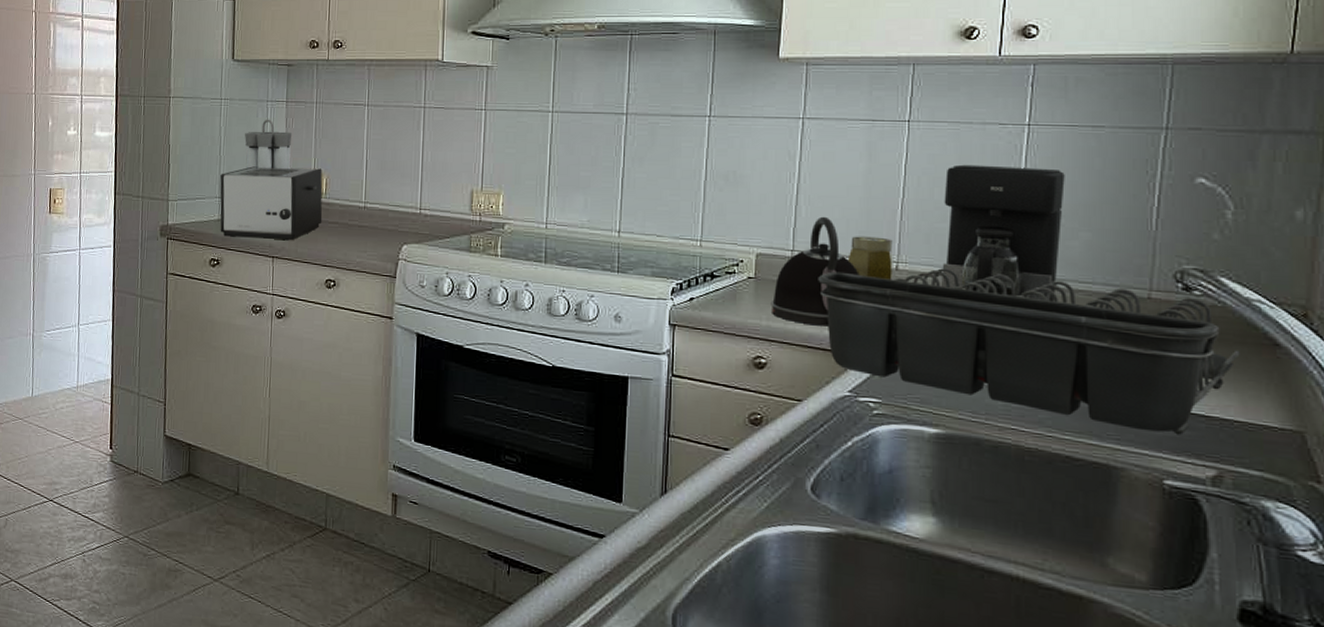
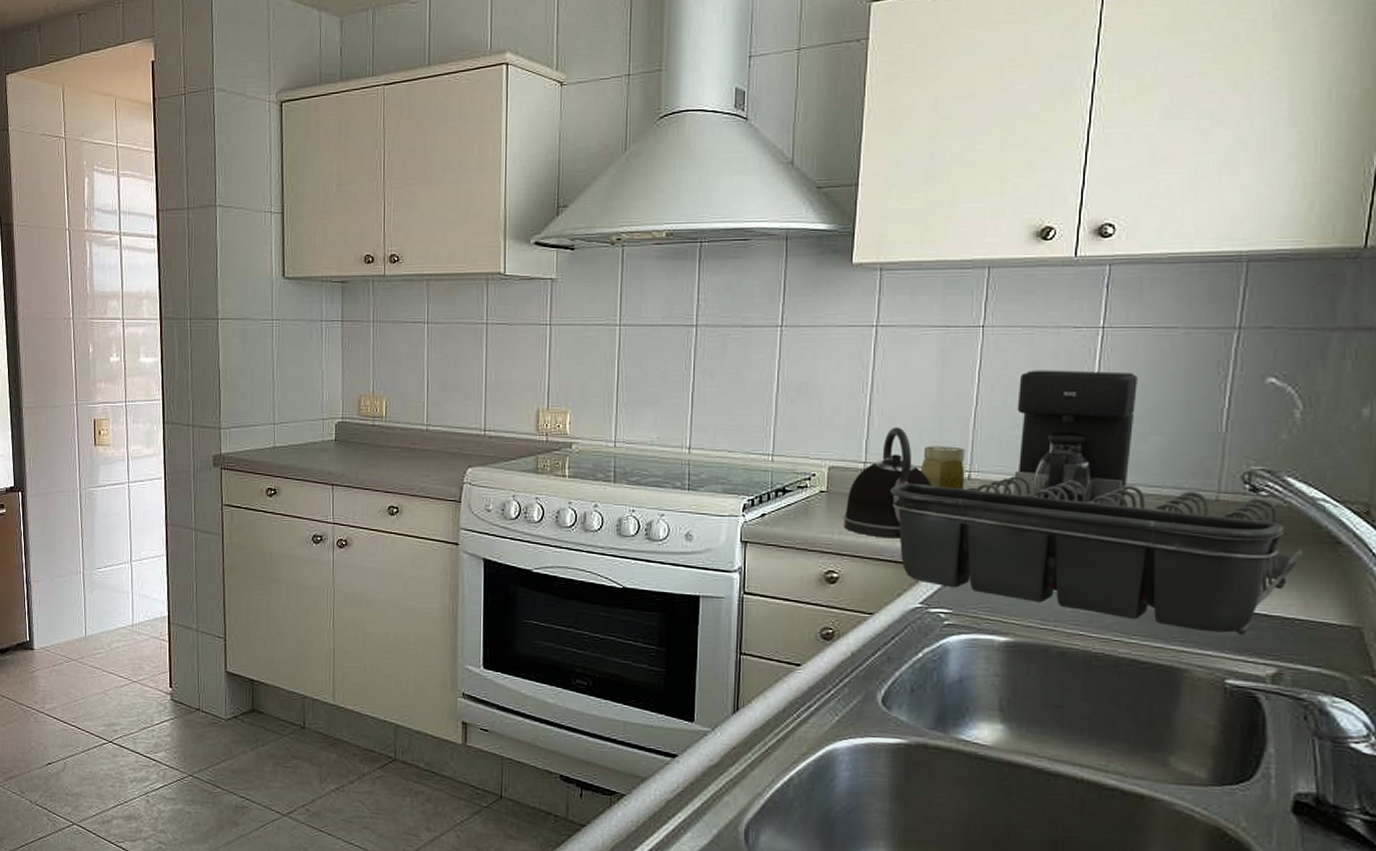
toaster: present [220,166,323,241] -> none [274,390,383,467]
spice rack: present [245,119,293,169] -> none [299,340,349,393]

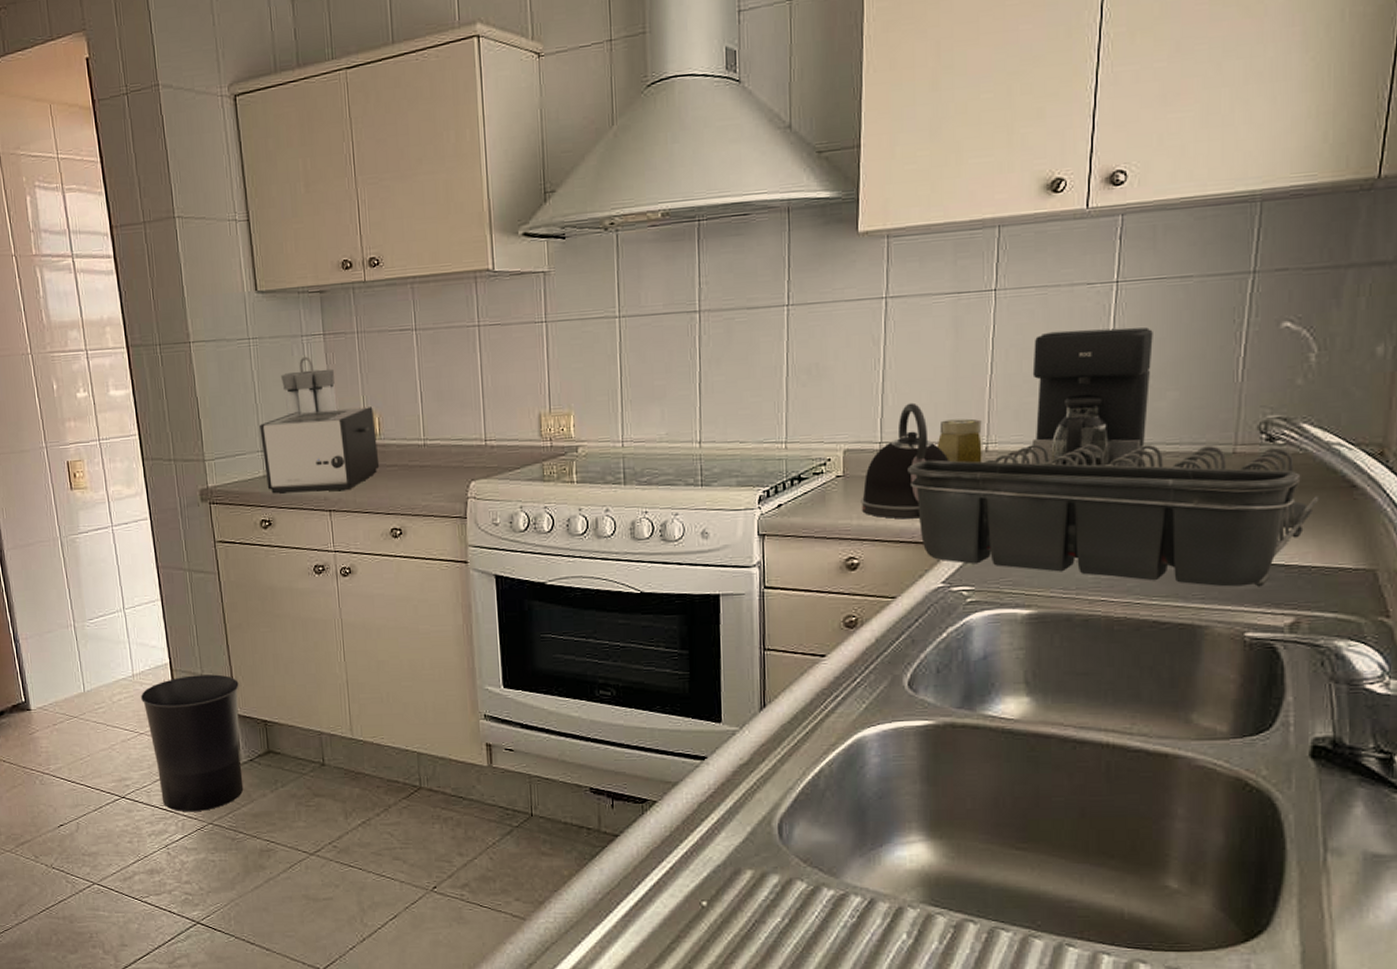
waste bin: none [138,629,231,763] -> present [141,674,244,812]
toaster: none [274,390,383,467] -> present [260,407,380,495]
spice rack: none [299,340,349,393] -> present [281,356,338,415]

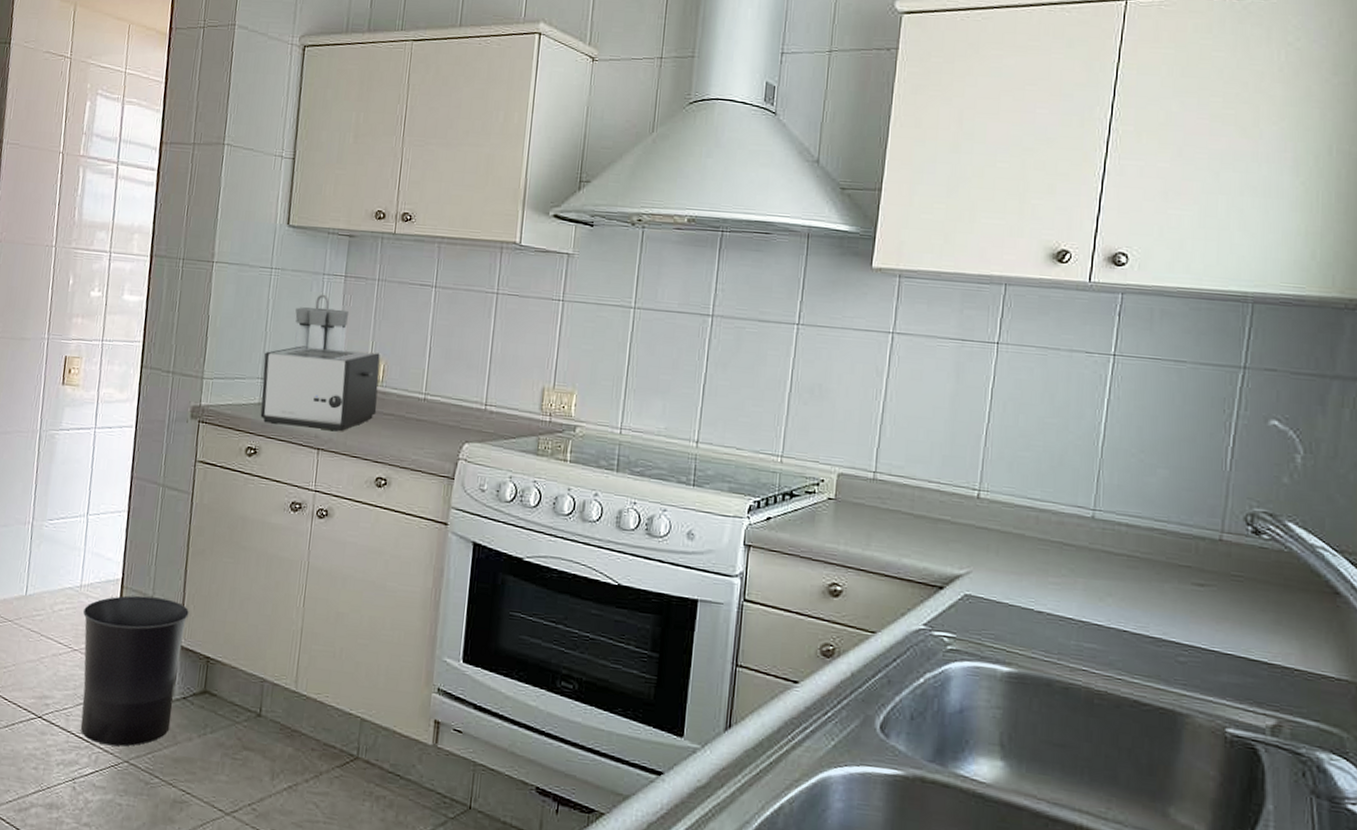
kettle: present [860,402,949,519] -> none [849,437,941,555]
dish rack: present [907,444,1319,587] -> none [899,496,1303,682]
jar: present [937,418,984,464] -> none [929,460,976,509]
coffee maker: present [1031,327,1153,468] -> none [1021,391,1146,539]

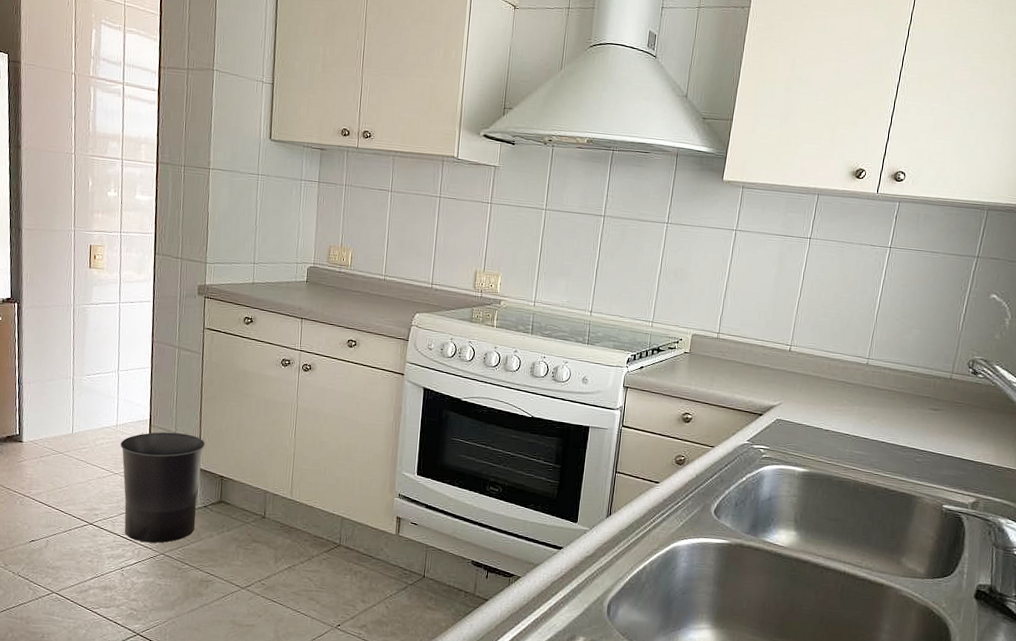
toaster: present [260,346,380,432] -> none [254,237,349,305]
spice rack: present [294,294,350,351] -> none [279,196,323,242]

